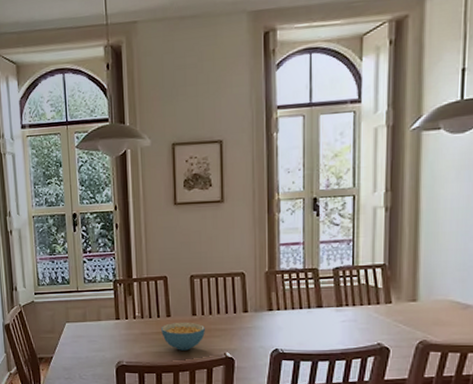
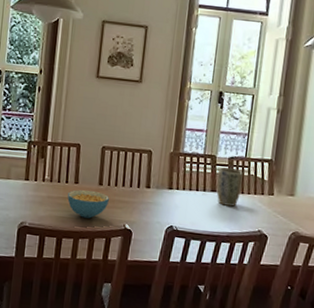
plant pot: none [322,280,352,321] -> present [216,167,243,207]

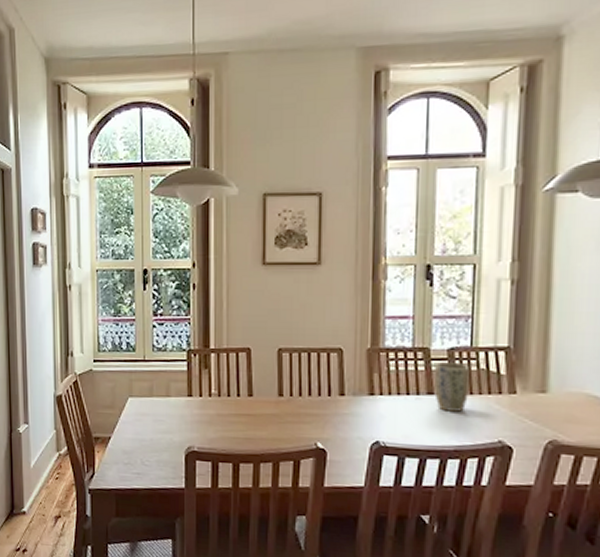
cereal bowl: present [67,190,109,218] -> none [241,403,293,438]

